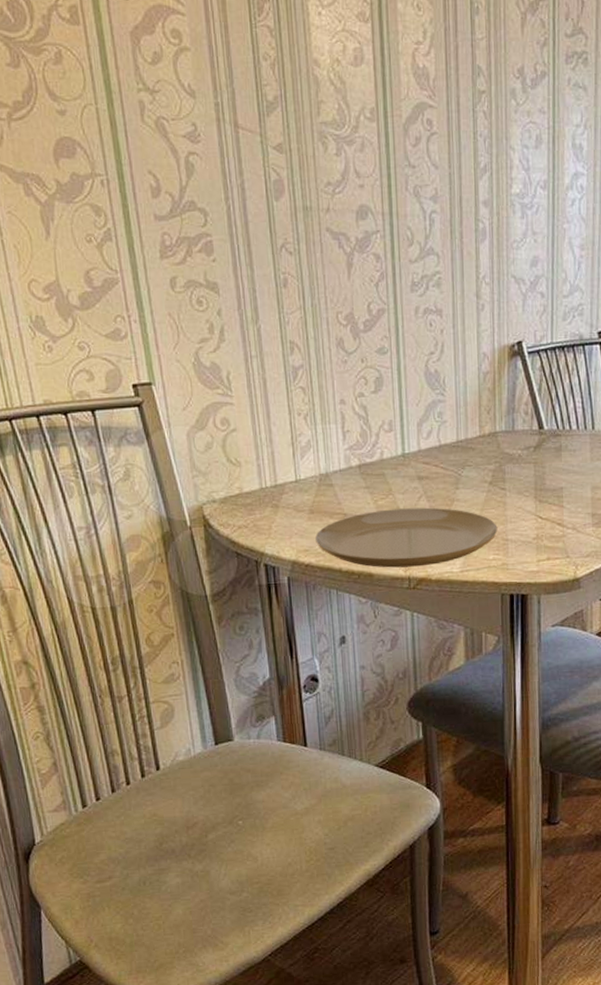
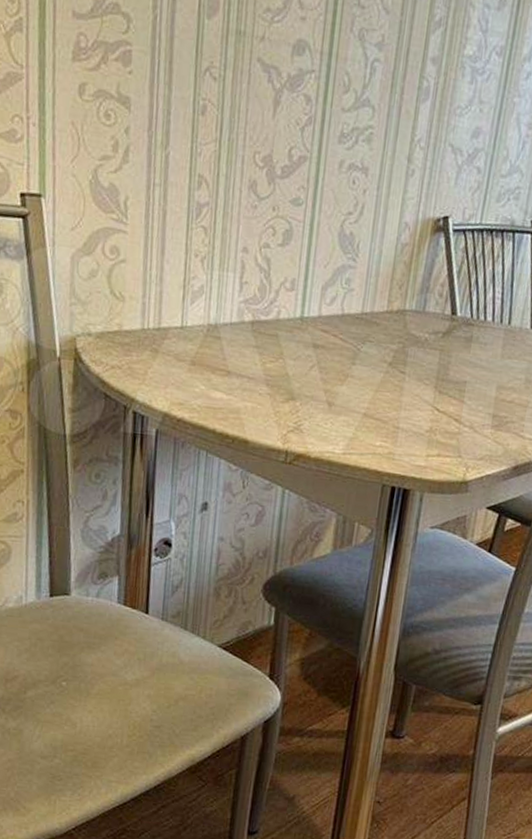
plate: present [315,507,498,568] -> none [192,373,390,442]

